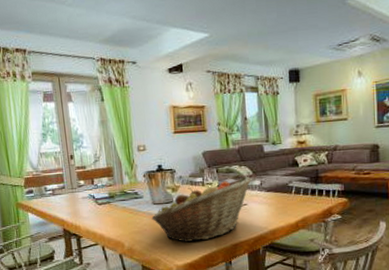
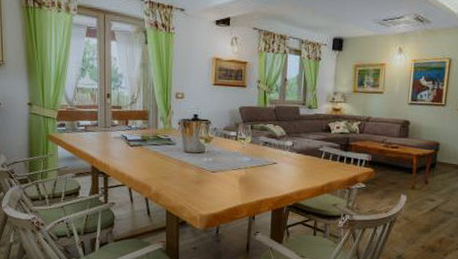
fruit basket: present [151,176,252,243] -> none [181,135,285,194]

